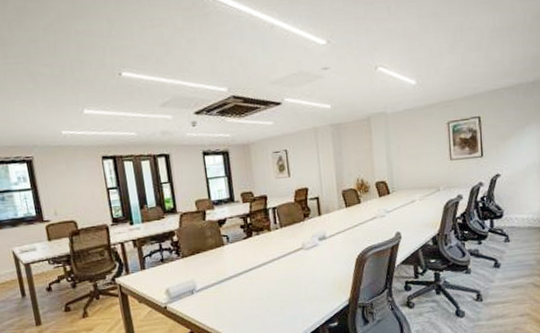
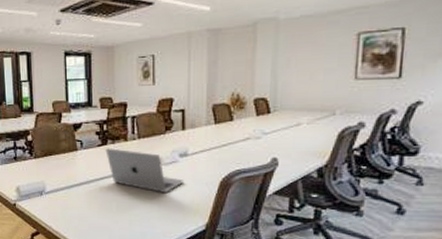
laptop: none [251,239,326,276] -> present [105,148,185,194]

